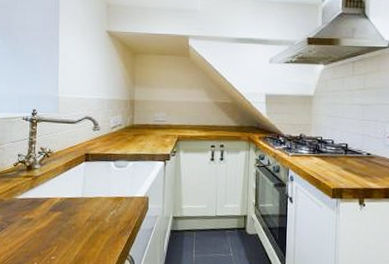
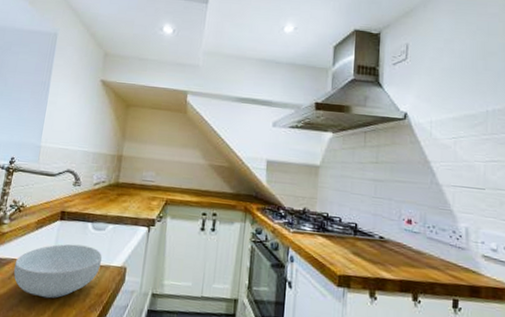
cereal bowl: none [50,181,126,228] -> present [13,244,102,299]

